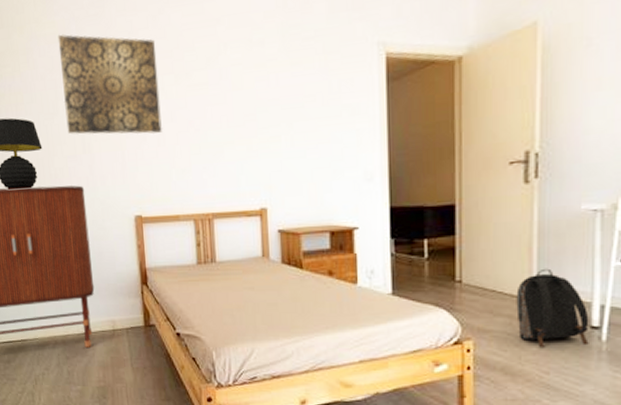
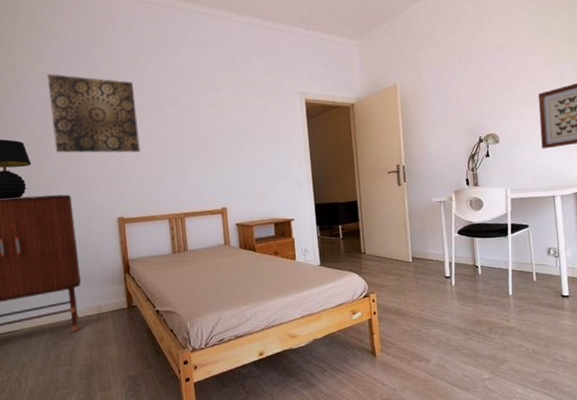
backpack: present [516,268,589,349] -> none [400,240,445,294]

